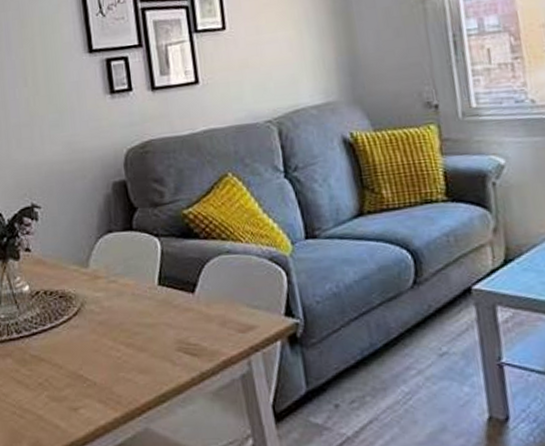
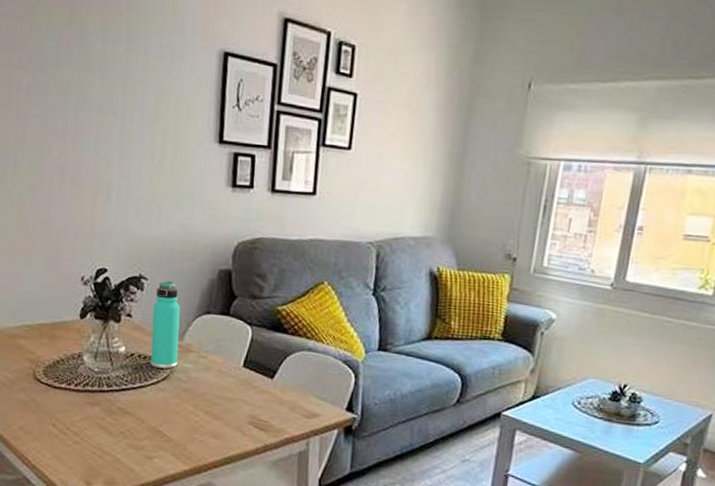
thermos bottle: none [51,205,87,303] -> present [151,281,181,369]

